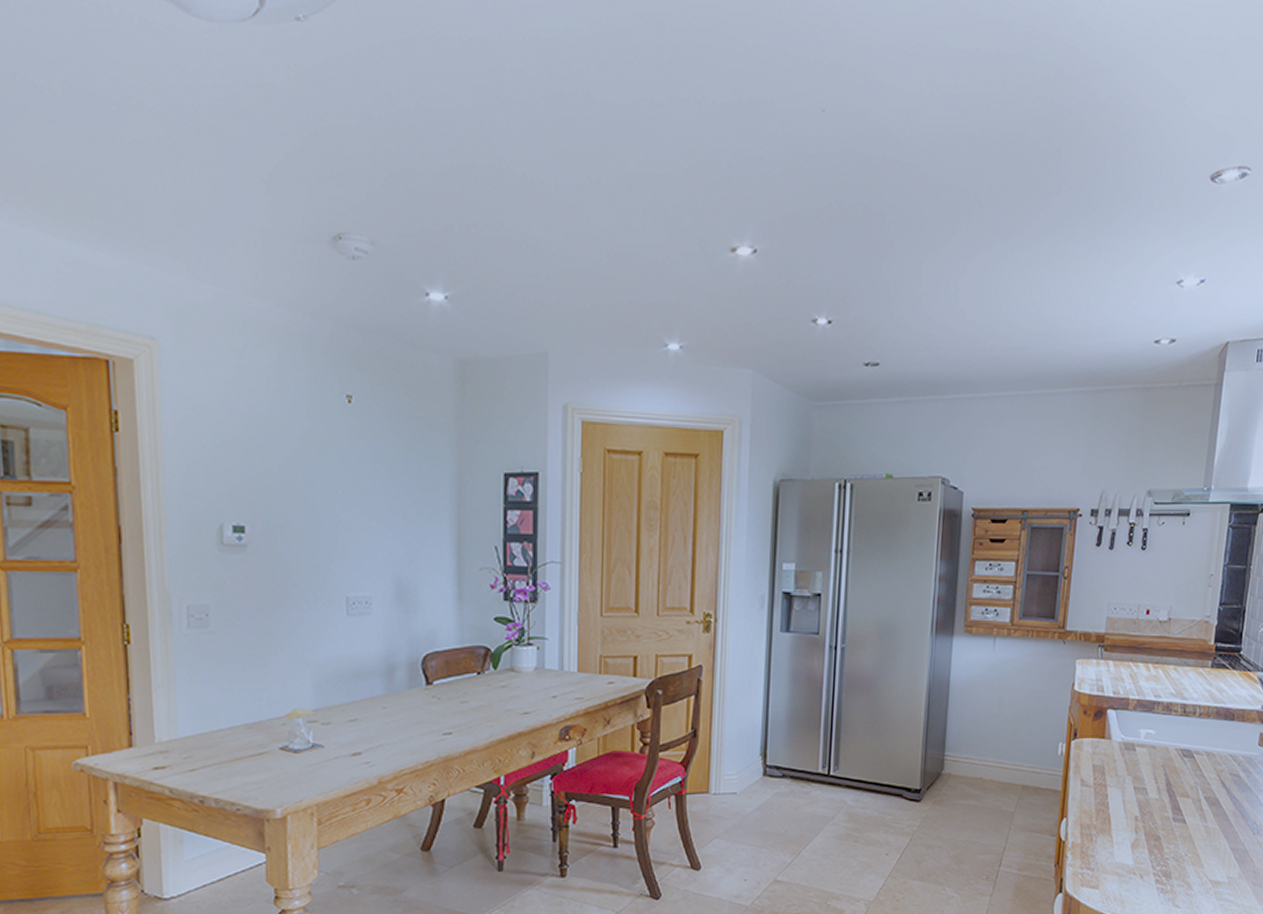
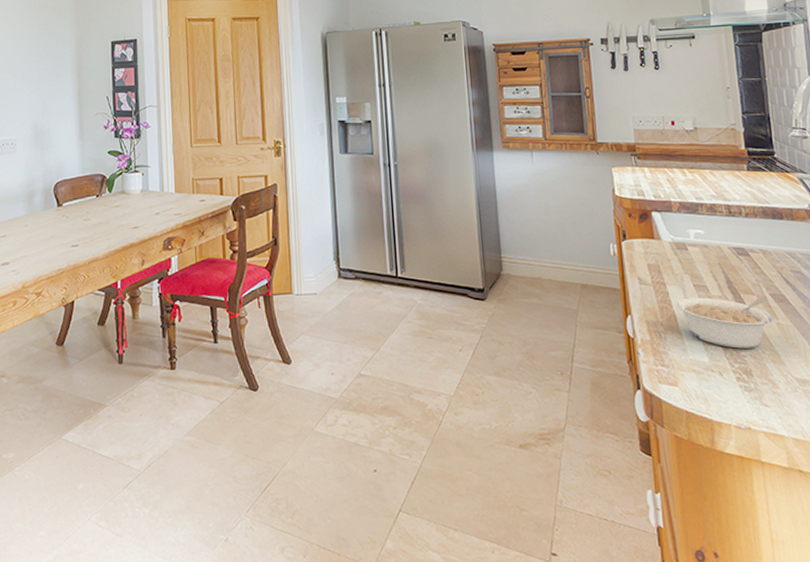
legume: none [1112,800,1202,852] -> present [675,297,773,349]

